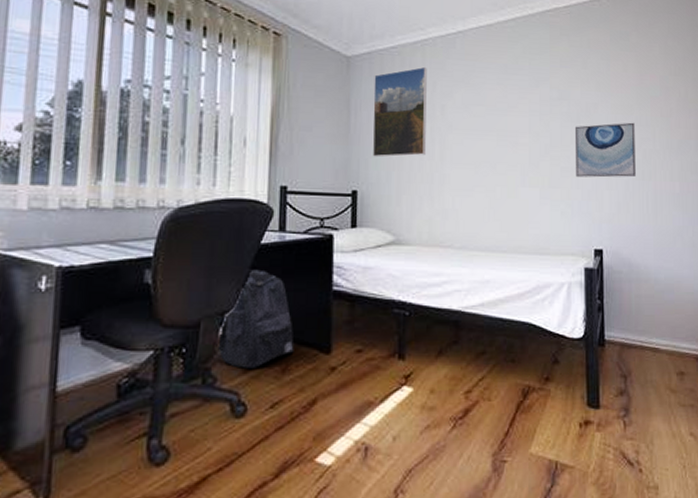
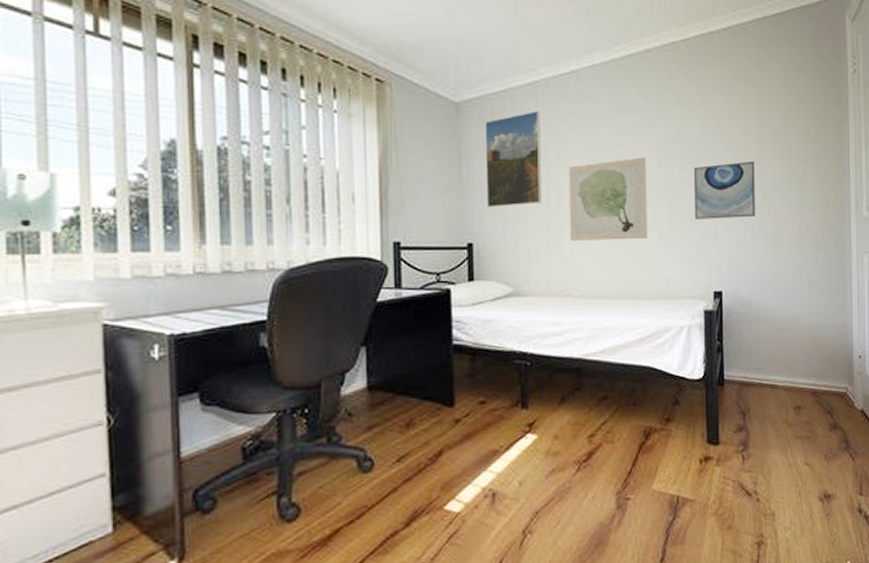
backpack: present [216,269,294,368] -> none [338,327,417,425]
wall art: none [452,114,529,194] -> present [568,157,647,241]

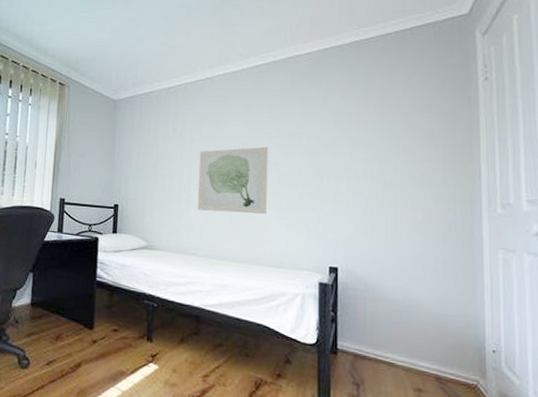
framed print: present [485,110,541,208] -> none [131,107,179,179]
wall art: present [693,161,755,219] -> none [312,155,375,205]

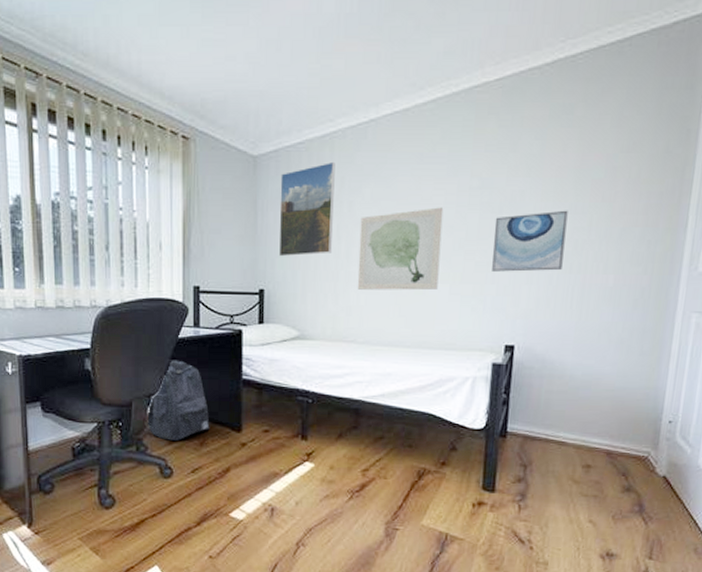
backpack: none [10,259,66,333] -> present [146,360,210,441]
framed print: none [131,107,179,179] -> present [278,161,335,257]
wall art: none [312,155,375,205] -> present [492,210,568,272]

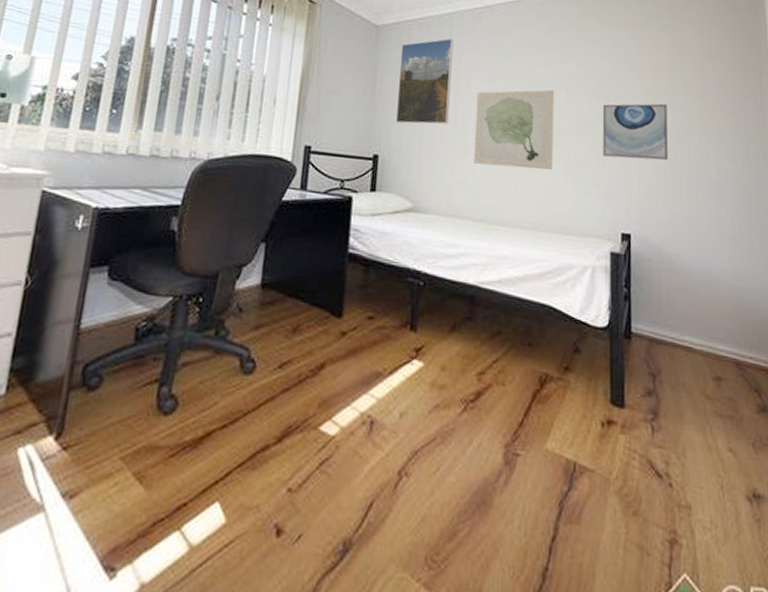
backpack: present [146,360,210,441] -> none [232,225,307,325]

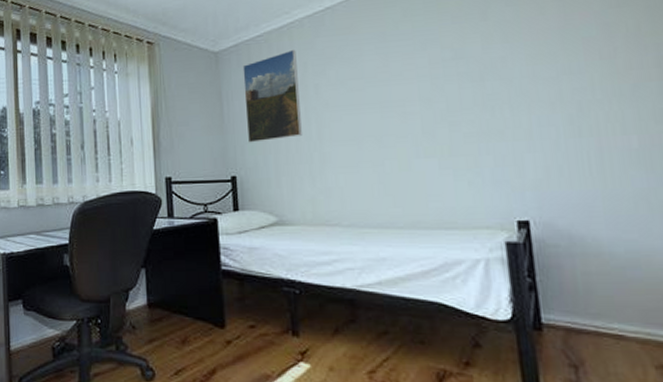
wall art: present [473,89,555,170] -> none [328,81,425,170]
wall art: present [602,103,668,161] -> none [477,71,569,142]

